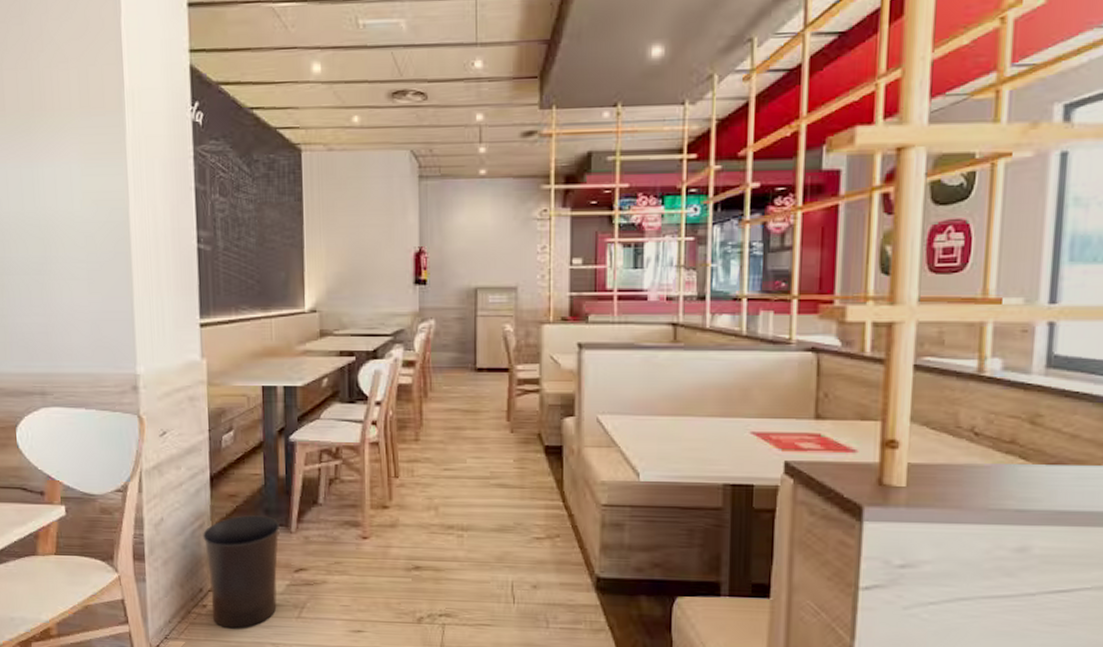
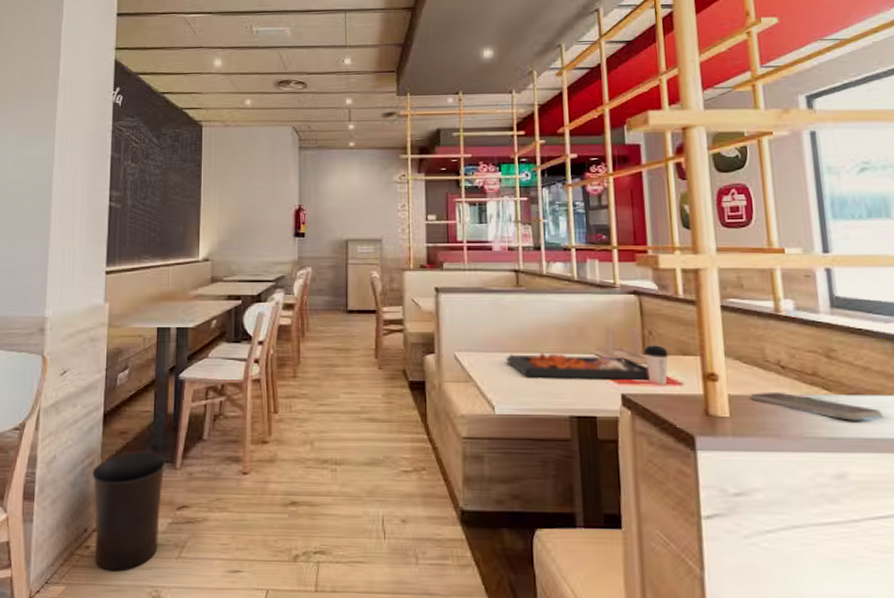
food tray: none [656,416,819,447] -> present [506,353,649,381]
napkin holder: none [751,387,820,430] -> present [588,326,648,364]
beverage cup: none [816,407,844,454] -> present [644,344,669,387]
mobile phone: none [934,460,1084,493] -> present [751,391,882,421]

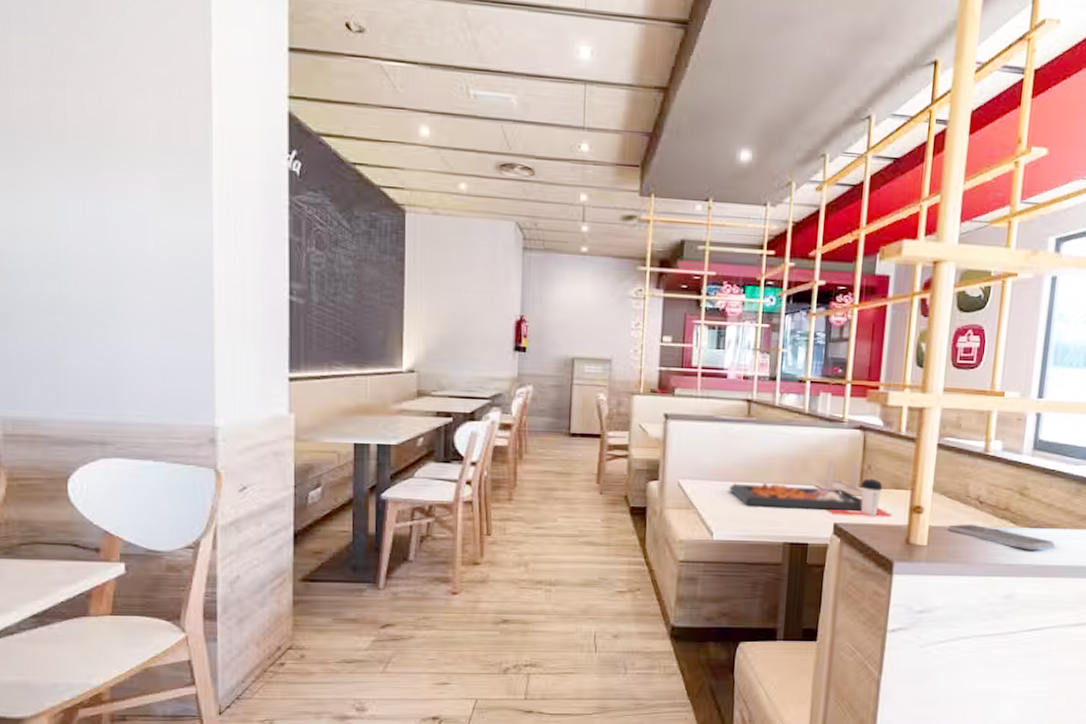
waste bin: present [92,452,165,571] -> none [284,572,367,686]

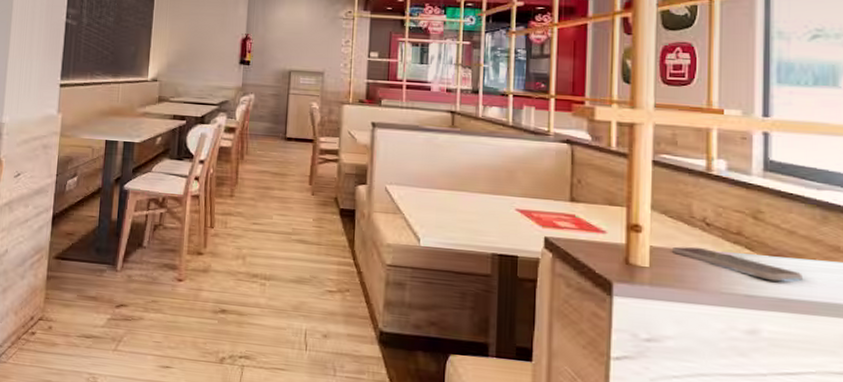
food tray: present [729,483,863,511] -> none [435,191,574,225]
napkin holder: present [809,459,863,496] -> none [516,171,574,211]
beverage cup: present [860,477,883,517] -> none [571,192,595,233]

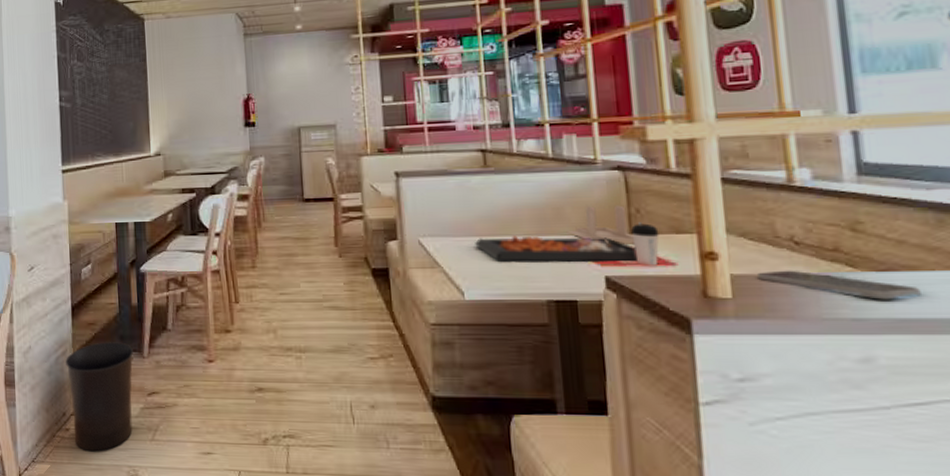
waste bin: none [39,252,107,357] -> present [66,342,133,452]
food tray: none [435,191,574,225] -> present [475,236,637,262]
napkin holder: none [516,171,574,211] -> present [566,205,636,245]
beverage cup: none [571,192,595,233] -> present [631,222,659,267]

